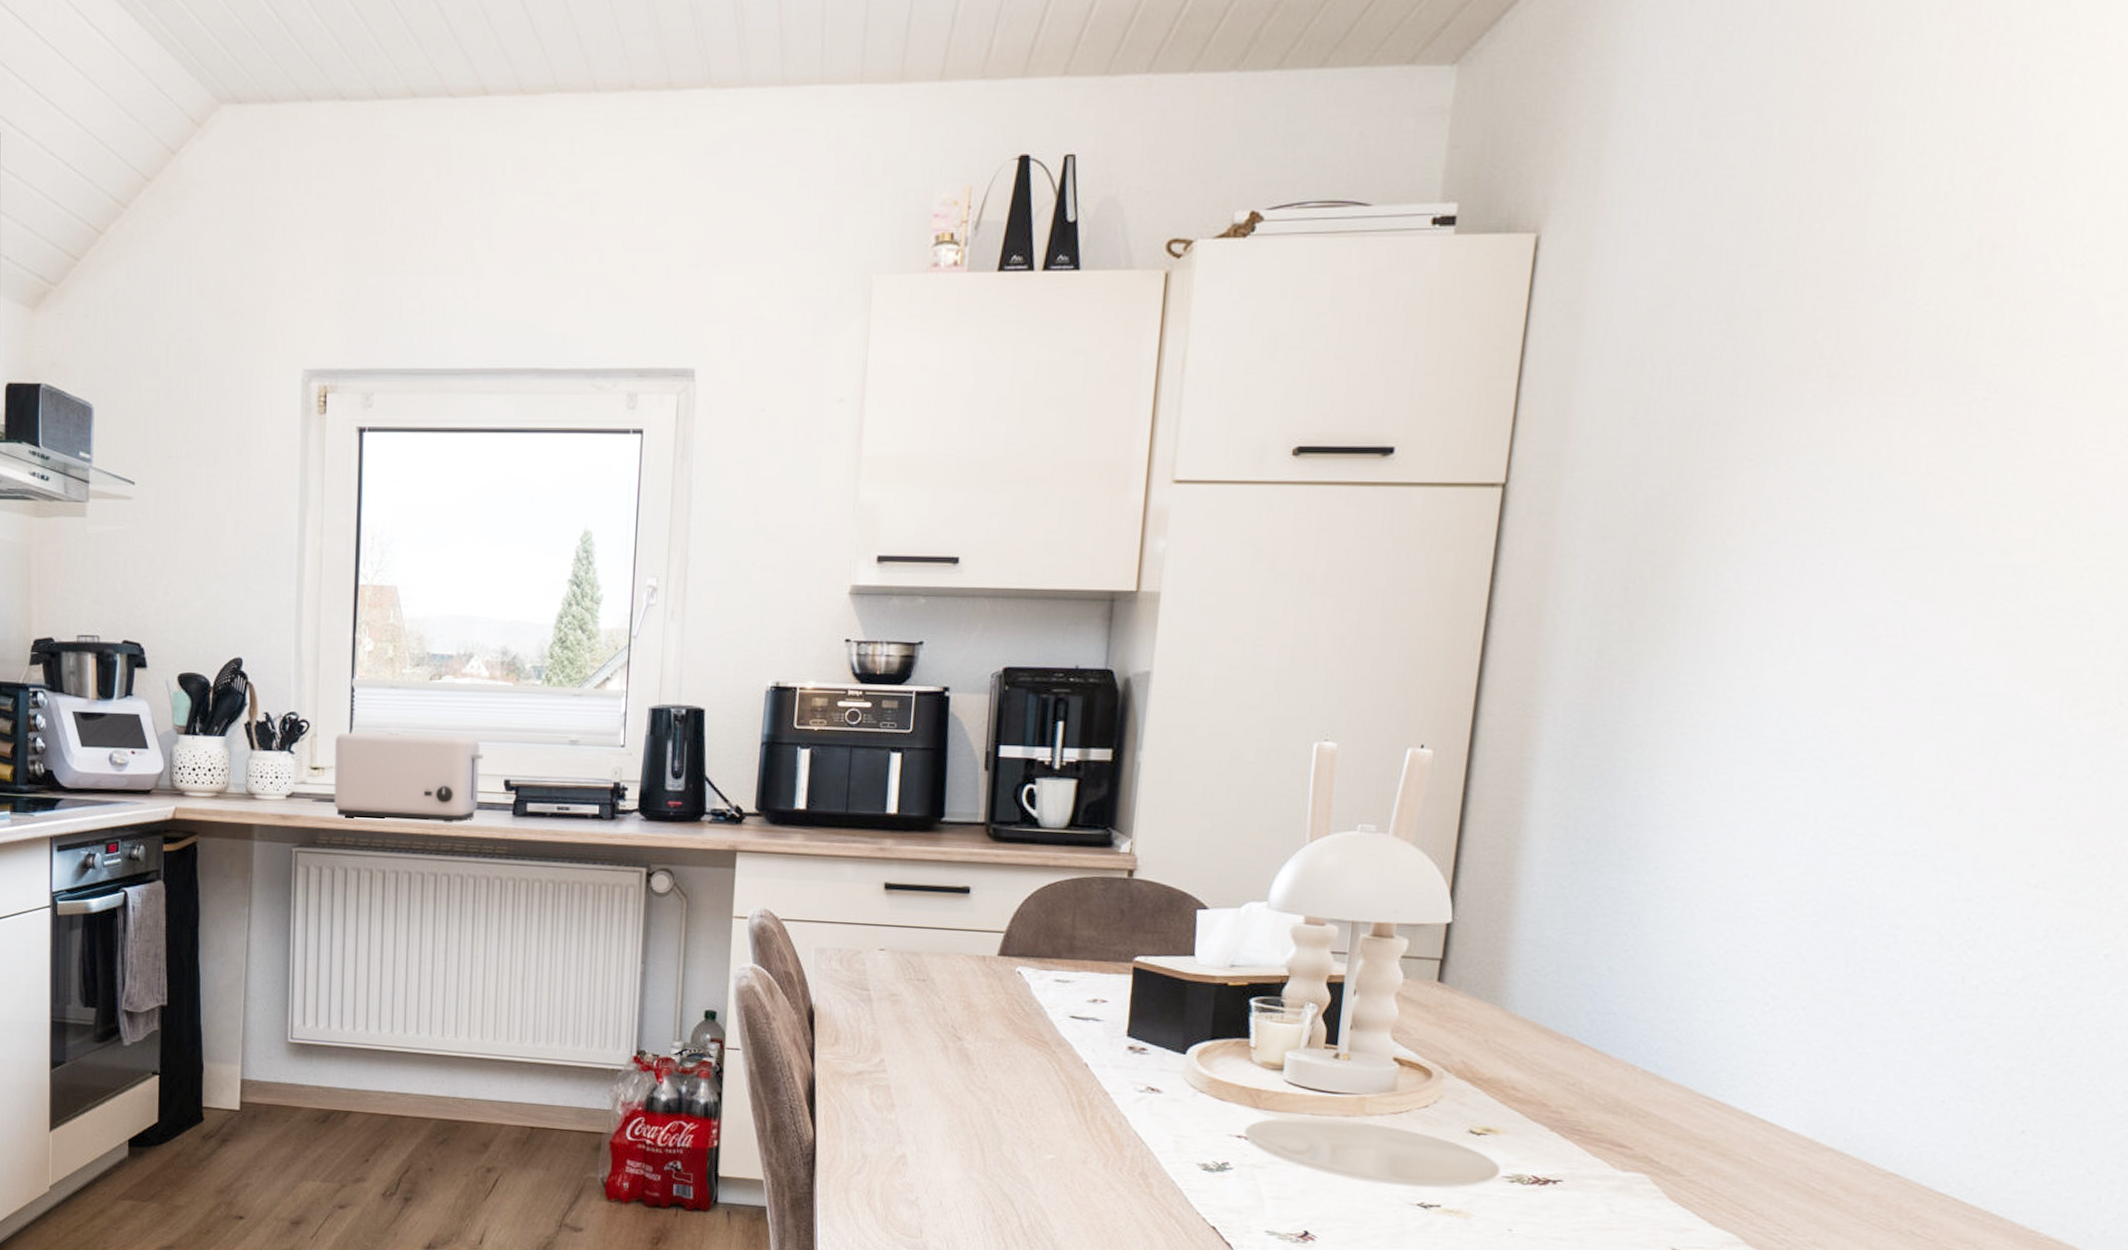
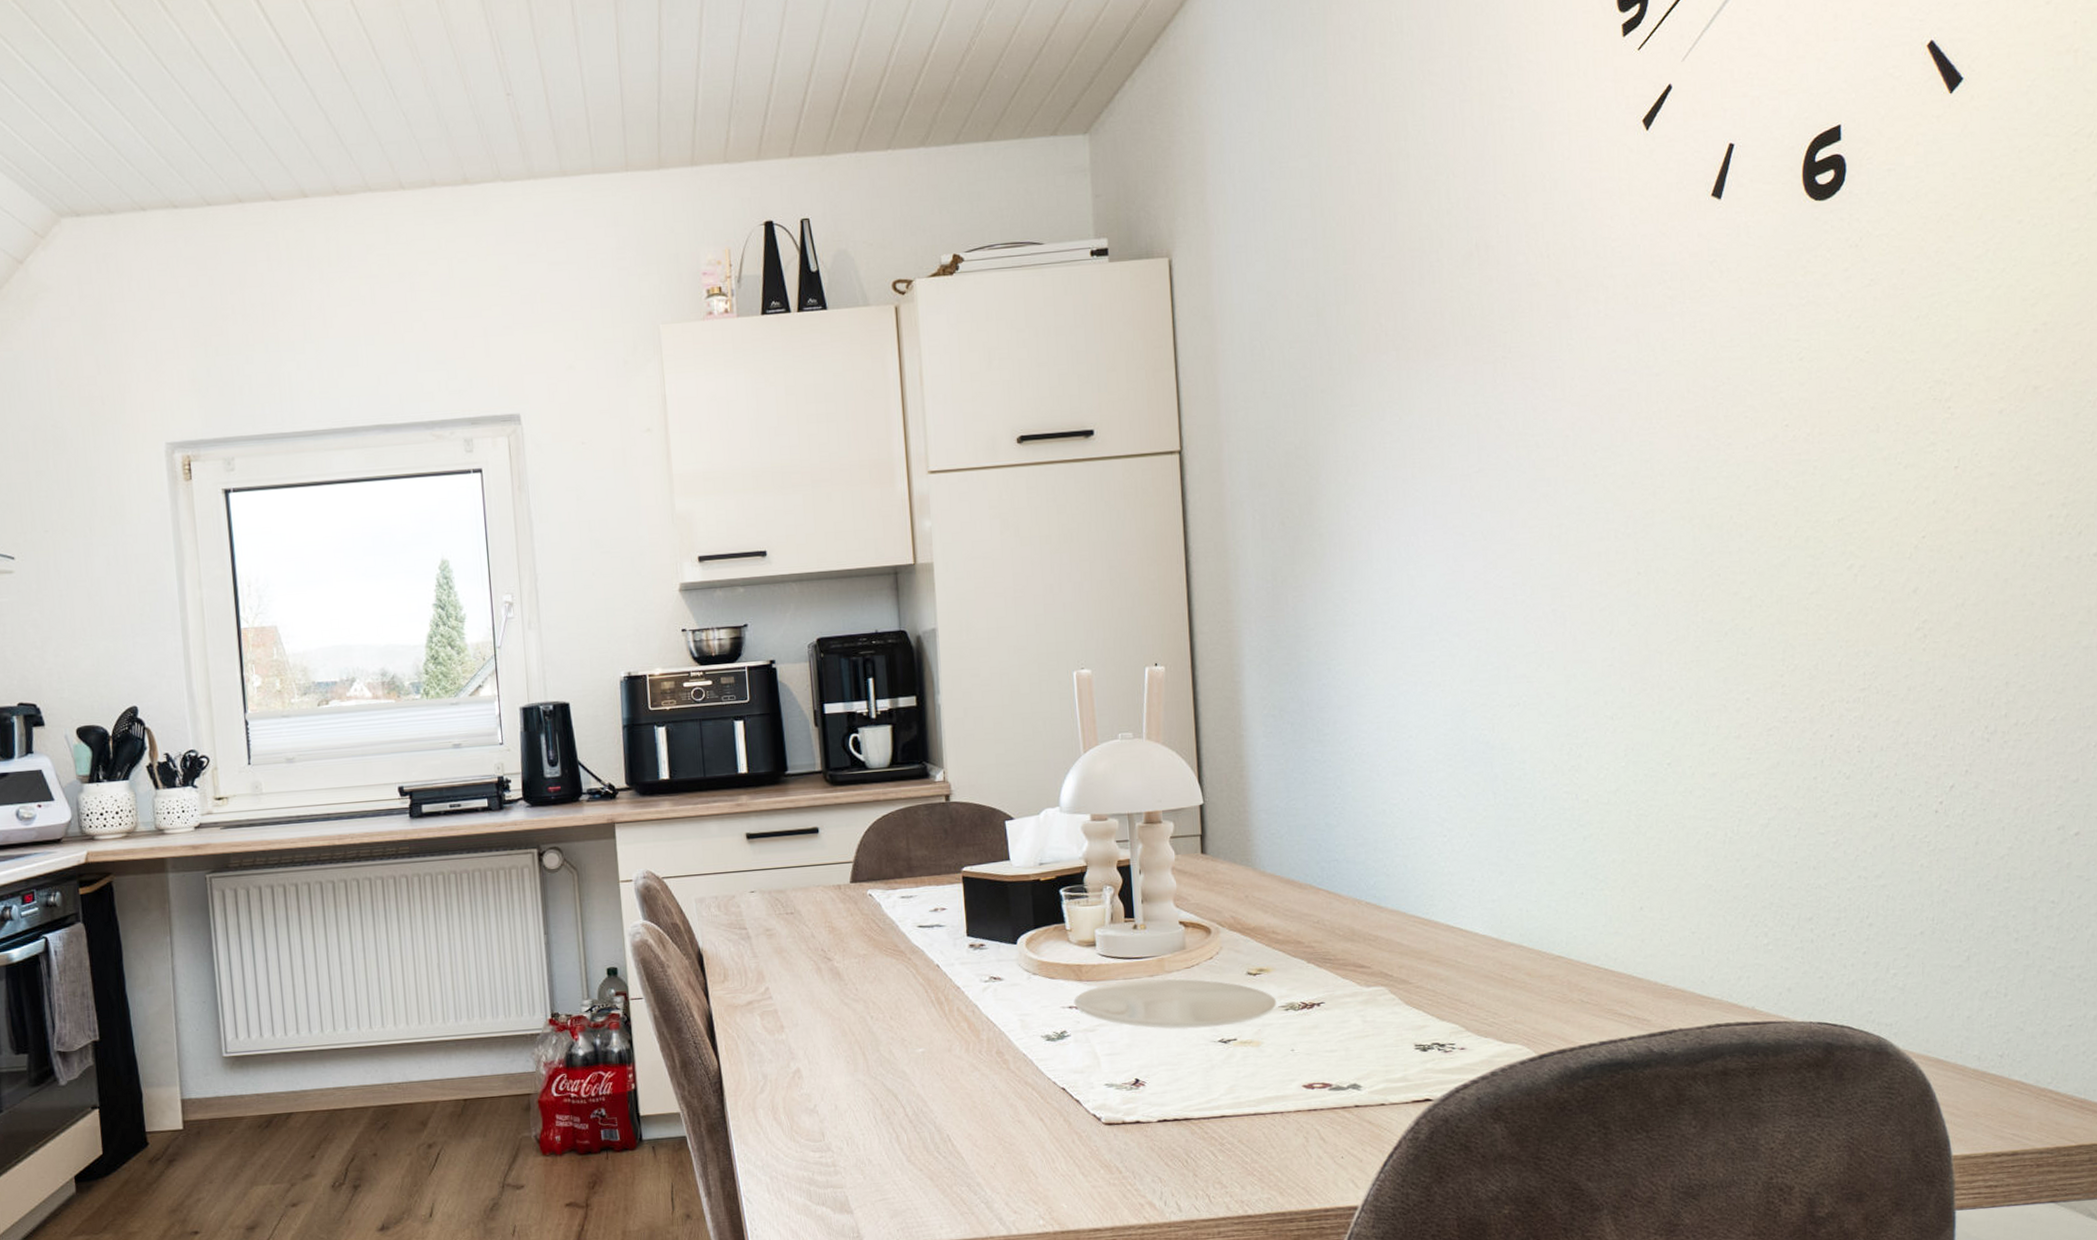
toaster: present [334,732,483,823] -> none [235,753,377,840]

